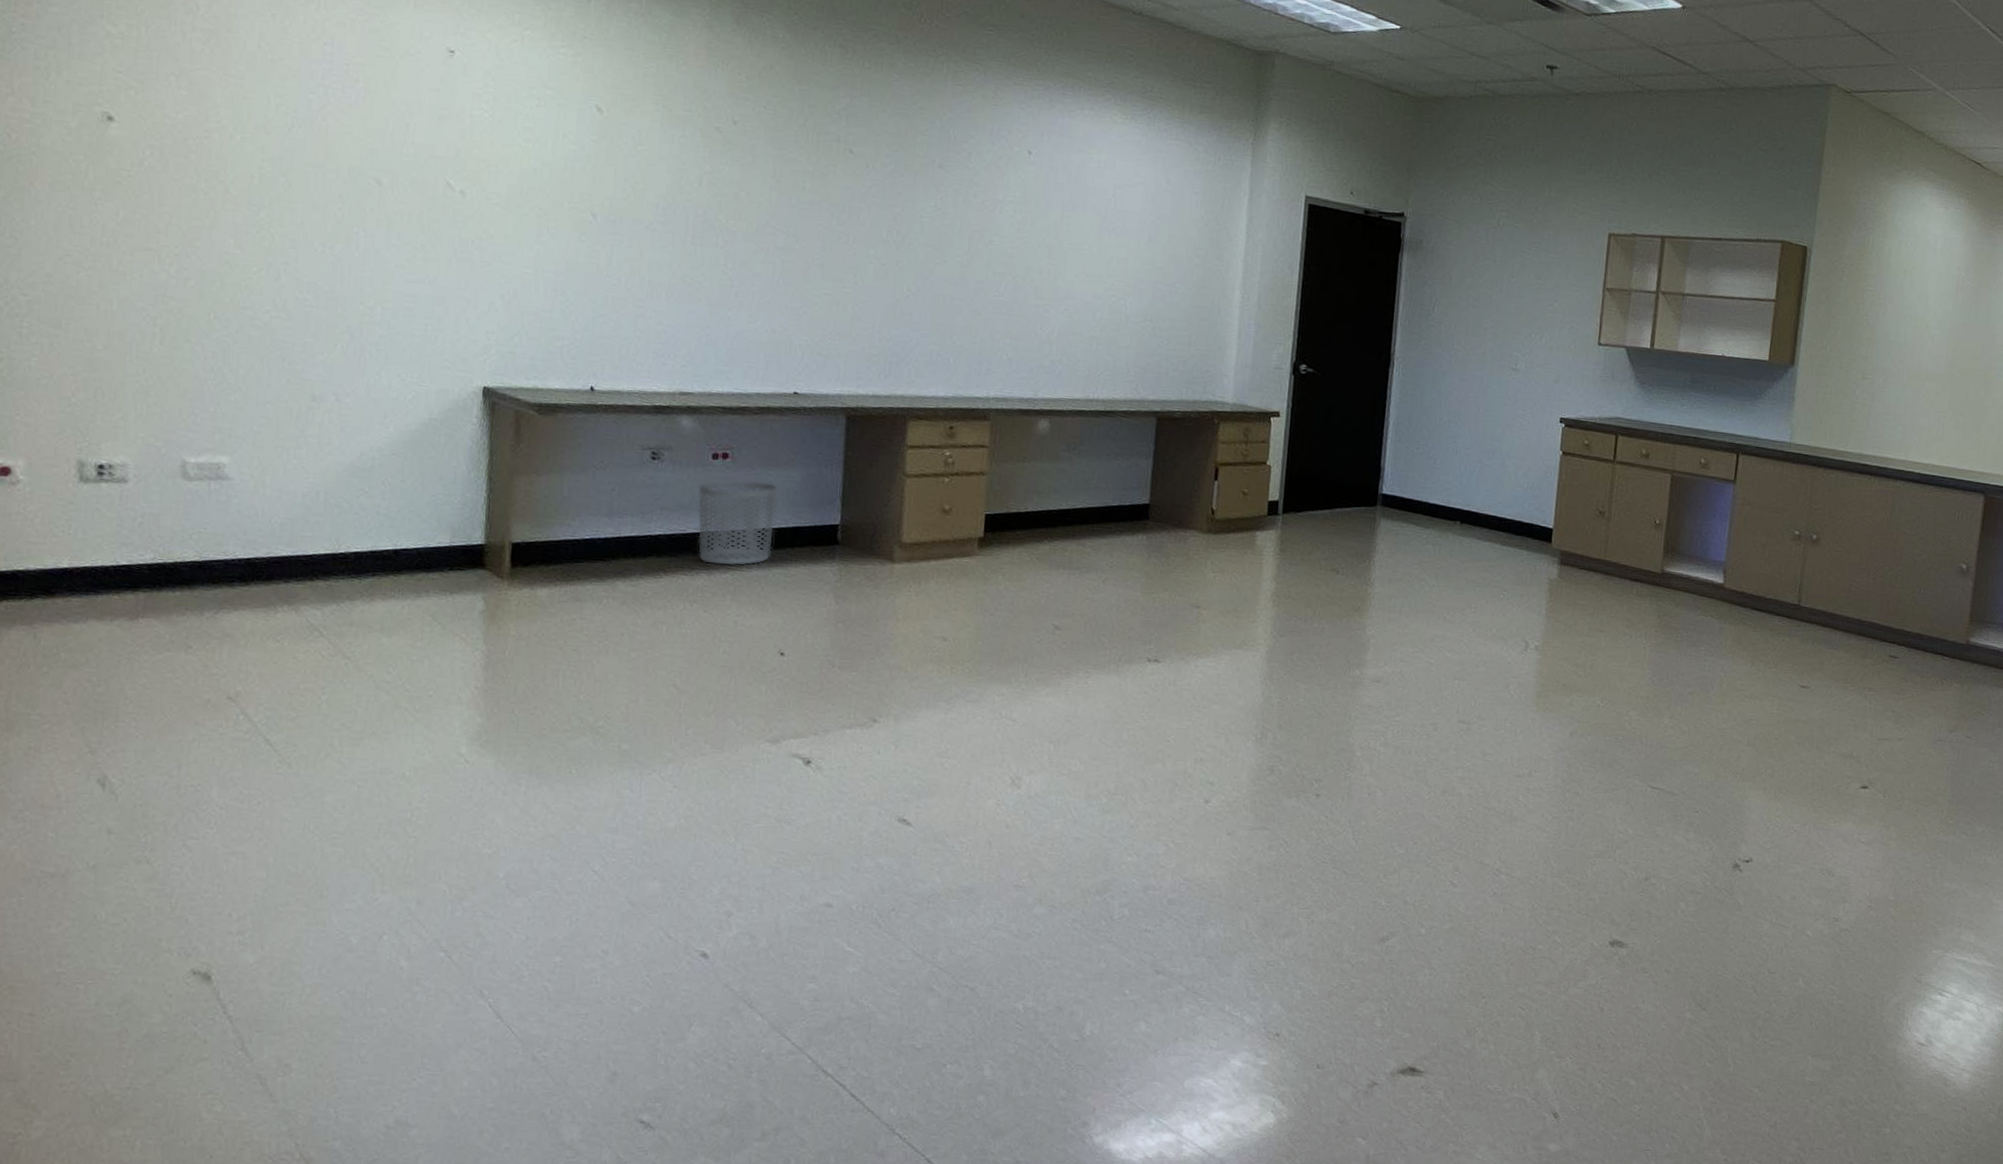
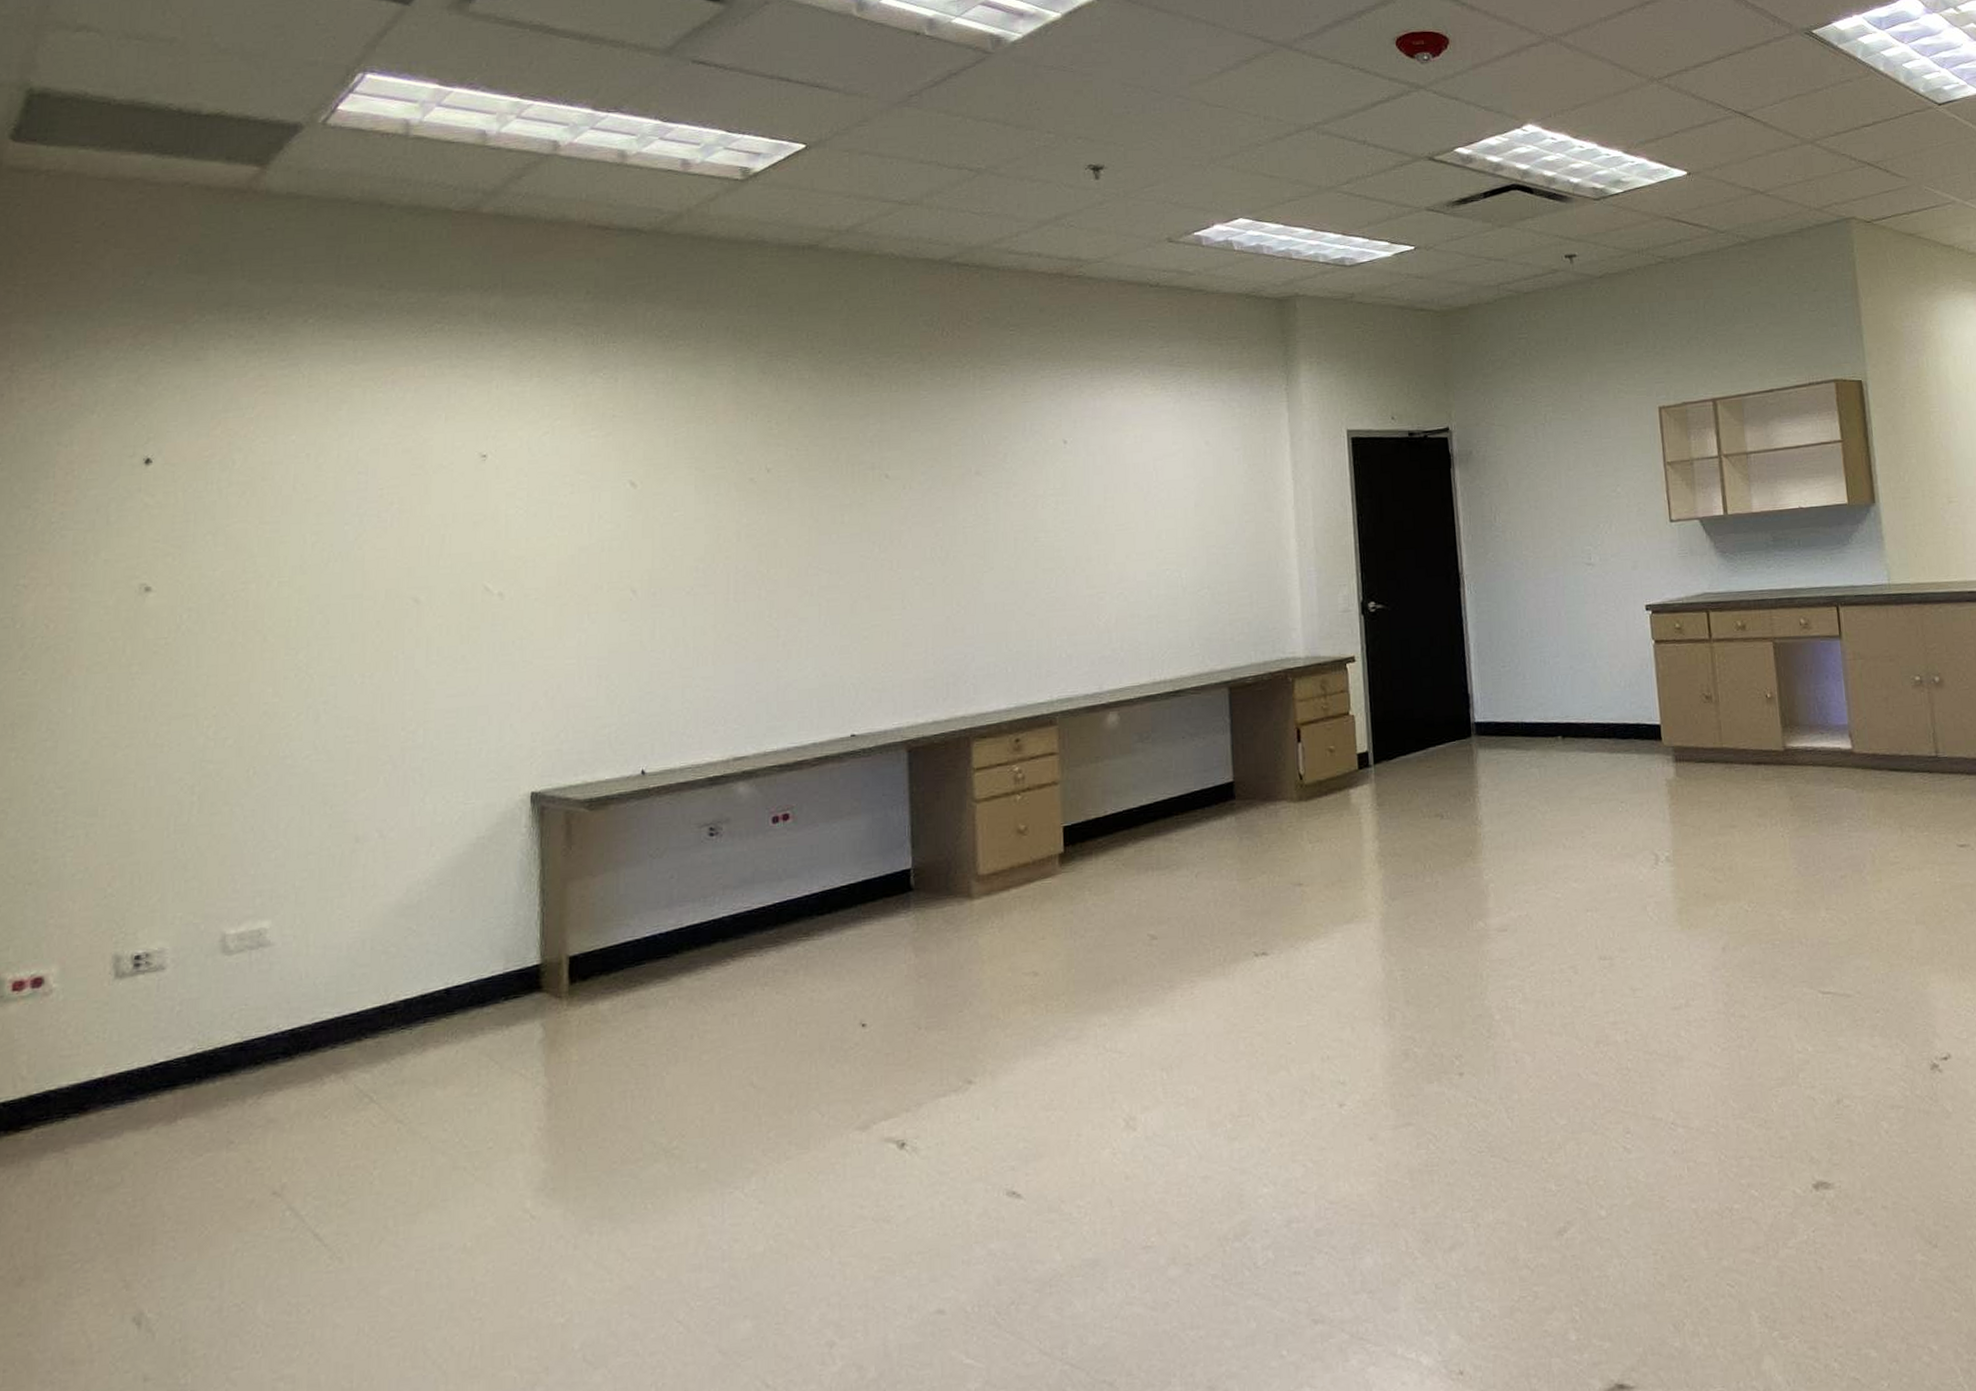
waste bin: present [698,480,779,566] -> none [761,837,844,939]

